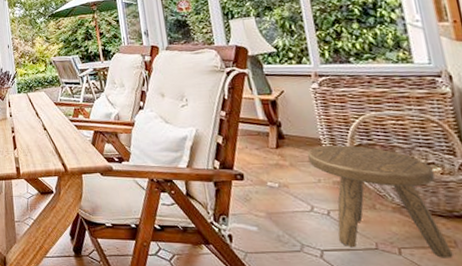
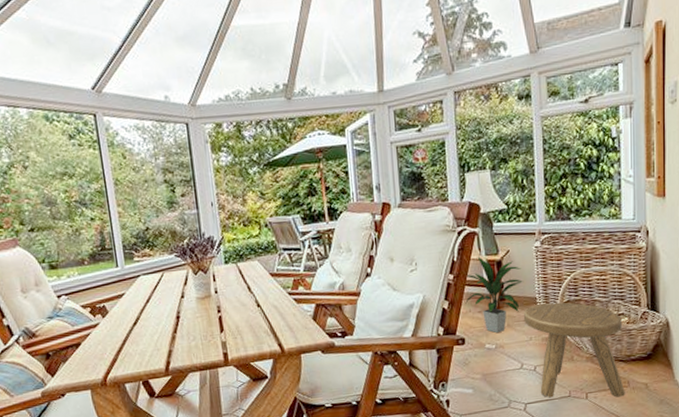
indoor plant: none [239,95,303,172] -> present [465,255,523,334]

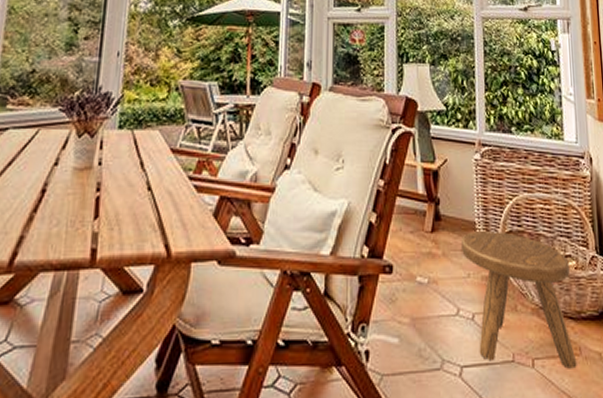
indoor plant: present [465,255,523,334] -> none [396,161,461,263]

